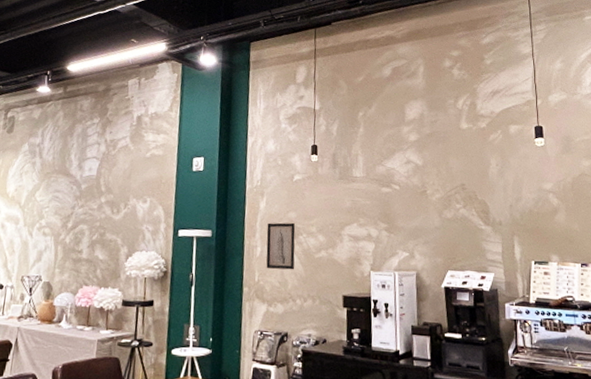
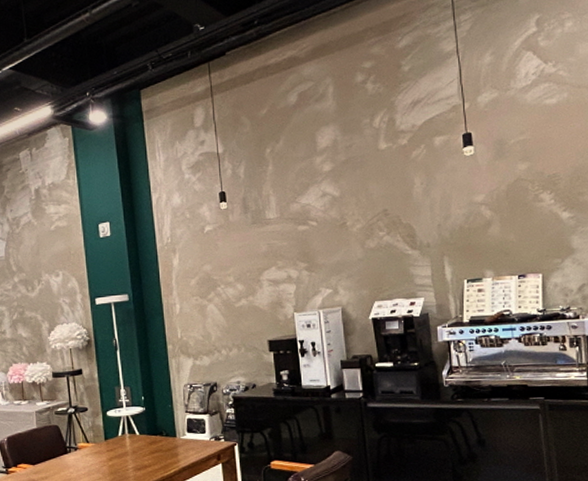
wall art: present [266,222,296,270] -> none [183,276,217,325]

